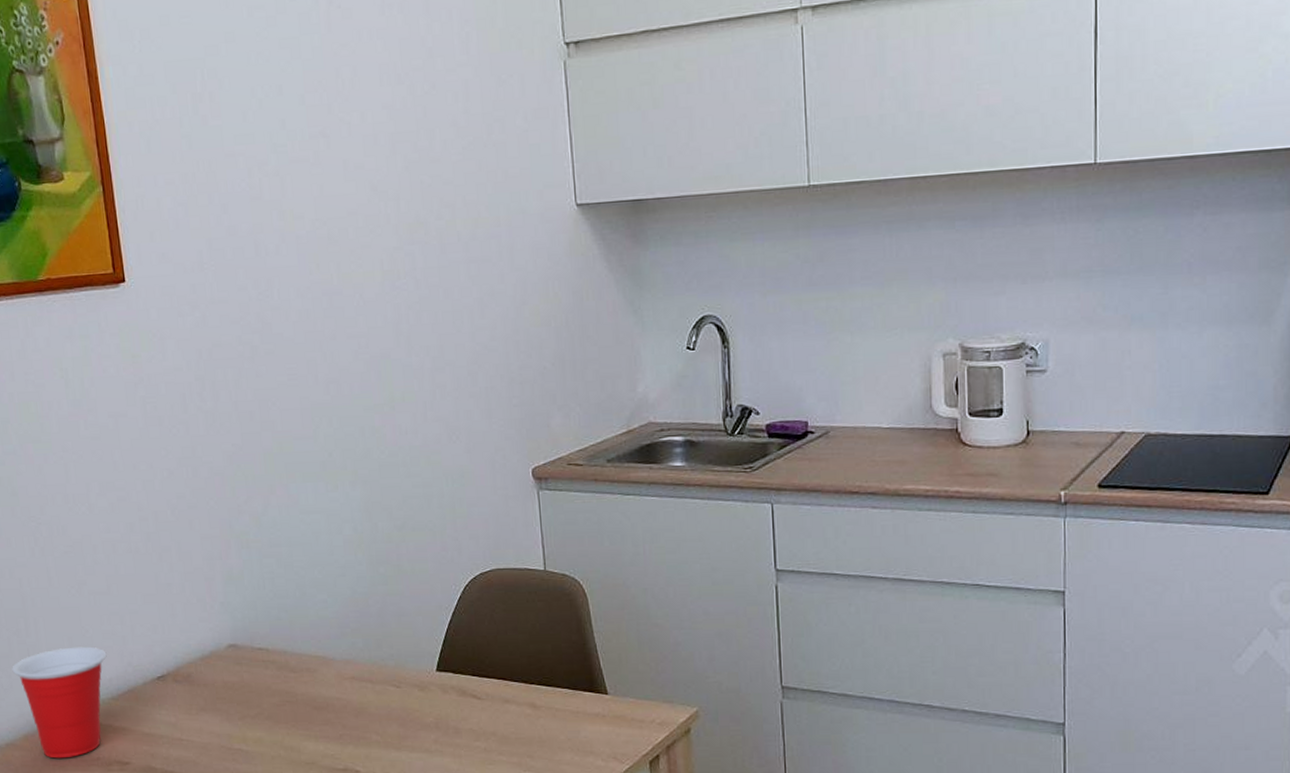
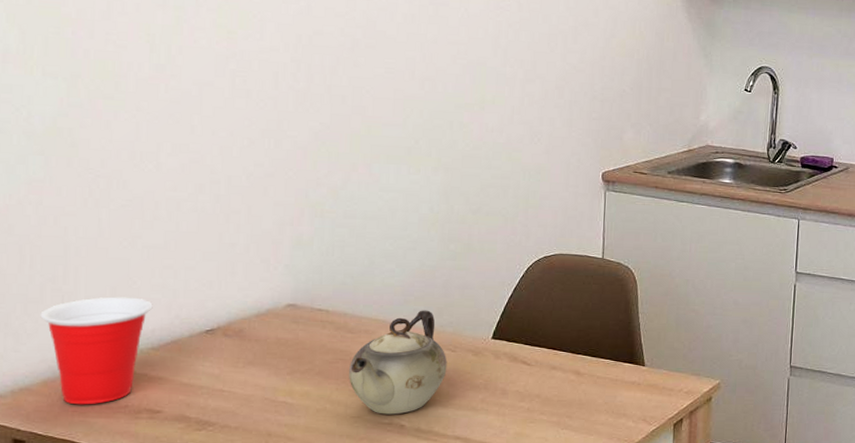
teapot: none [296,643,395,760] -> present [349,310,447,415]

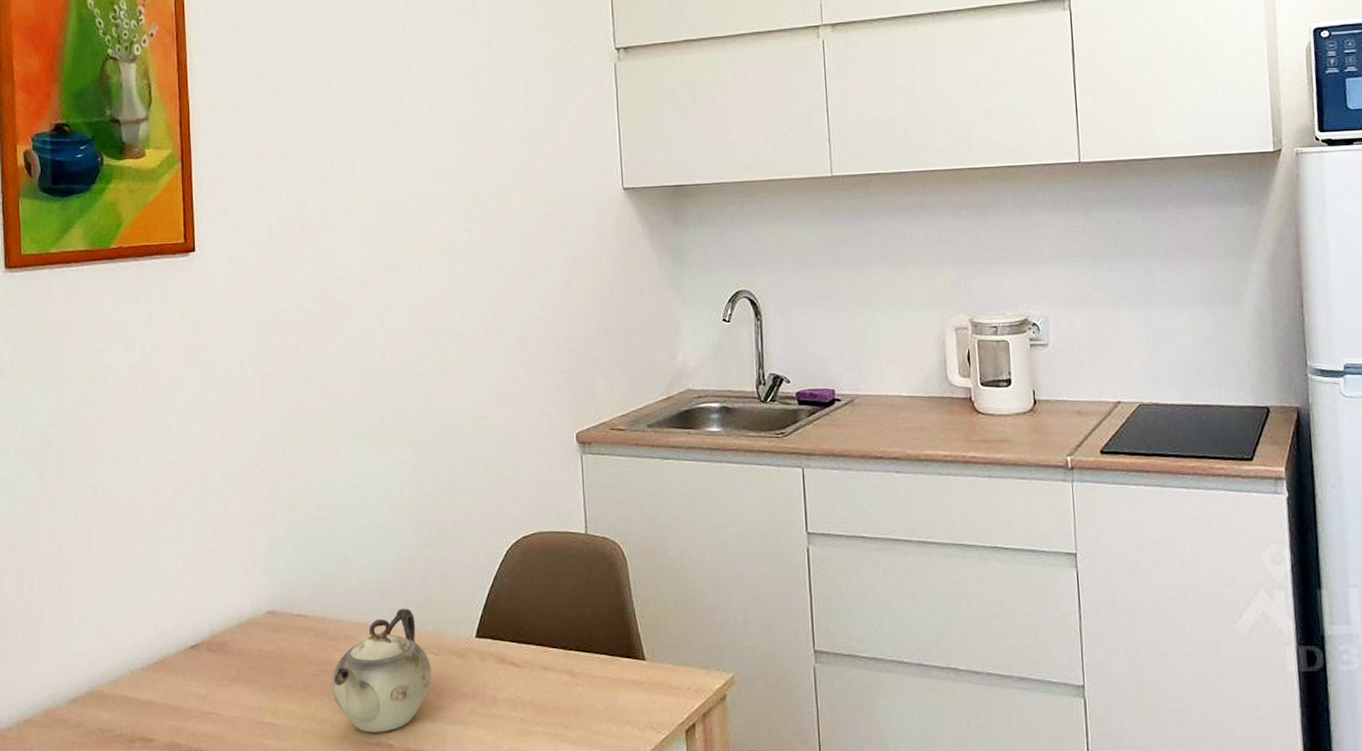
cup: present [40,296,153,405] -> none [40,614,141,736]

